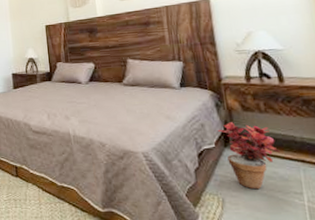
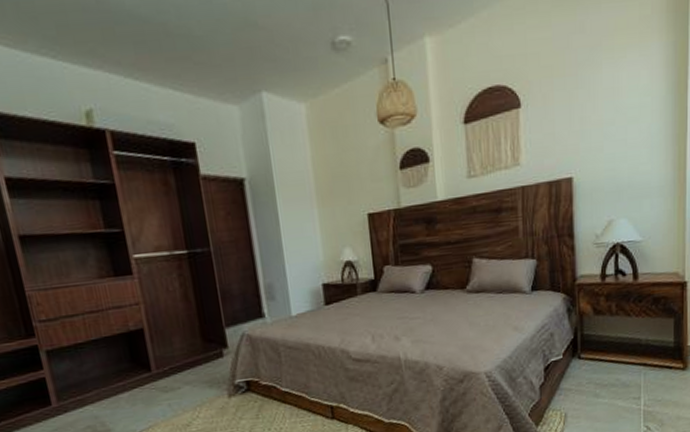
potted plant: present [217,122,280,190] -> none [566,328,625,400]

